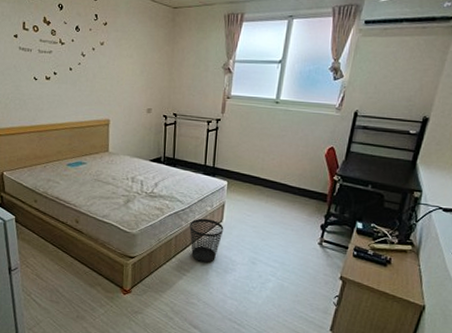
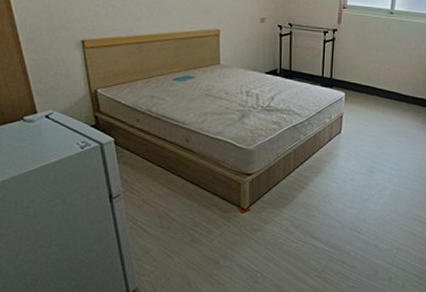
wastebasket: present [189,218,224,263] -> none [308,130,343,175]

